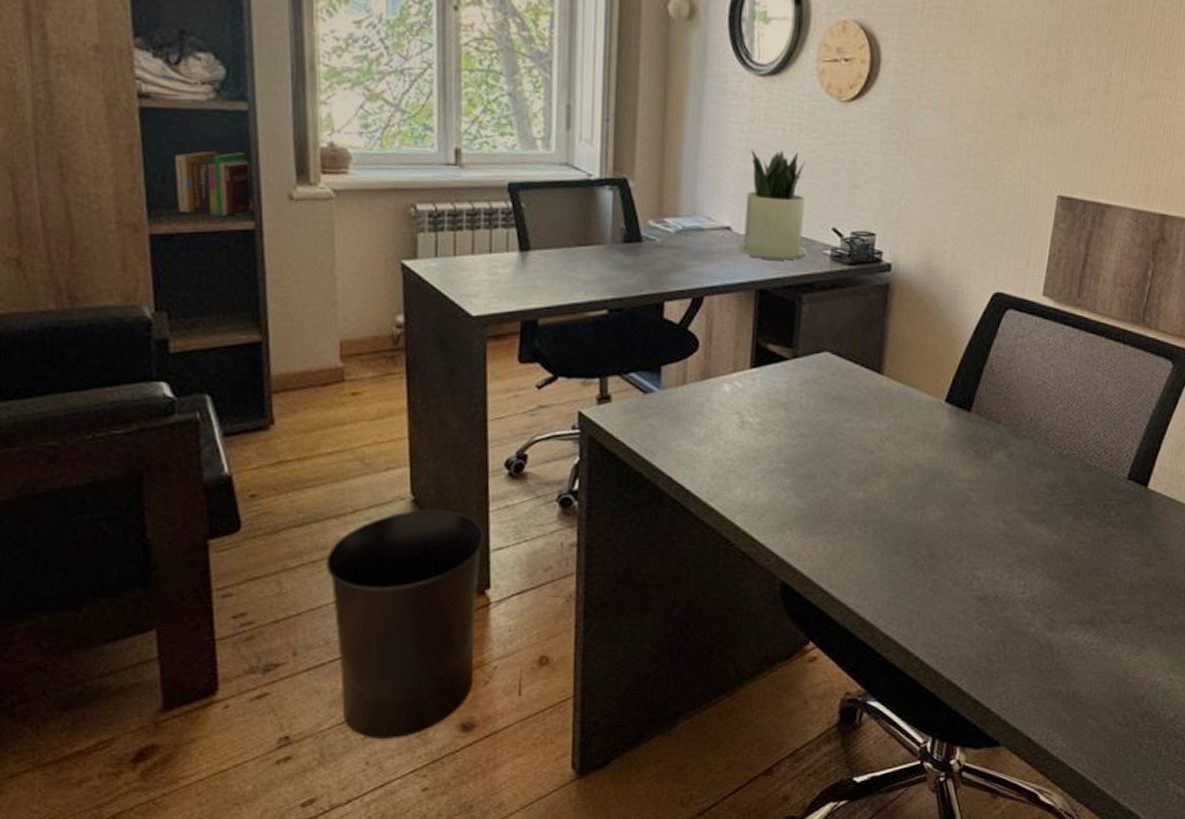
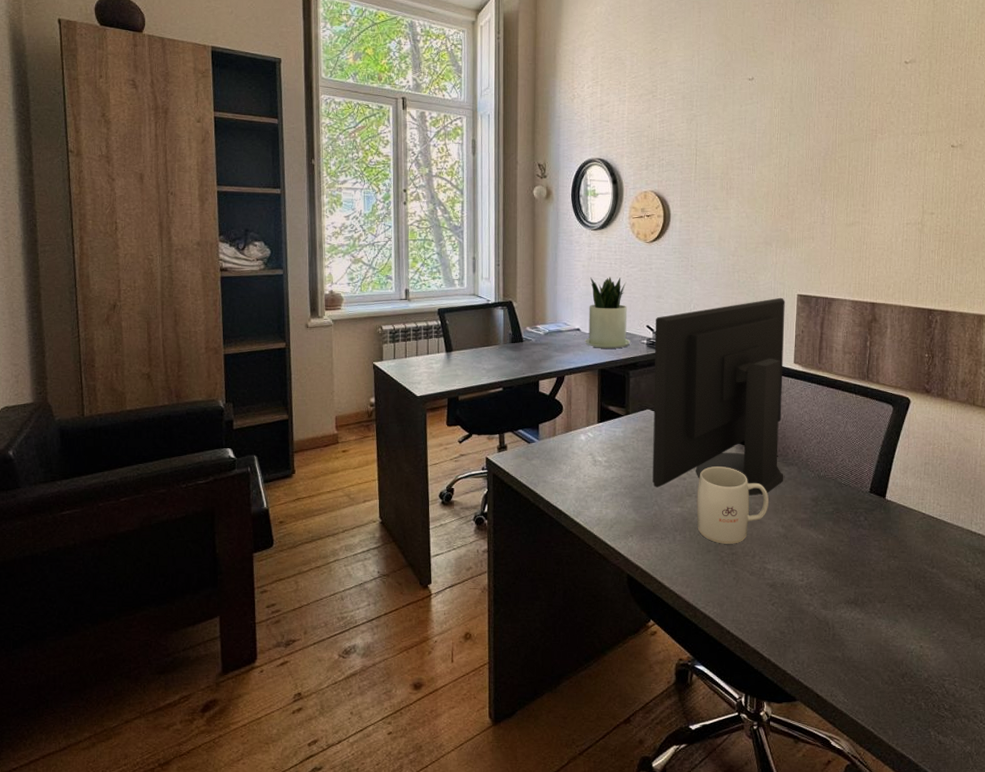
books: present [175,151,255,216] -> none [240,300,286,340]
waste bin: present [325,509,484,740] -> none [325,528,426,696]
computer monitor: none [826,198,1039,478] -> present [653,297,785,496]
mug: none [885,436,989,543] -> present [696,466,769,544]

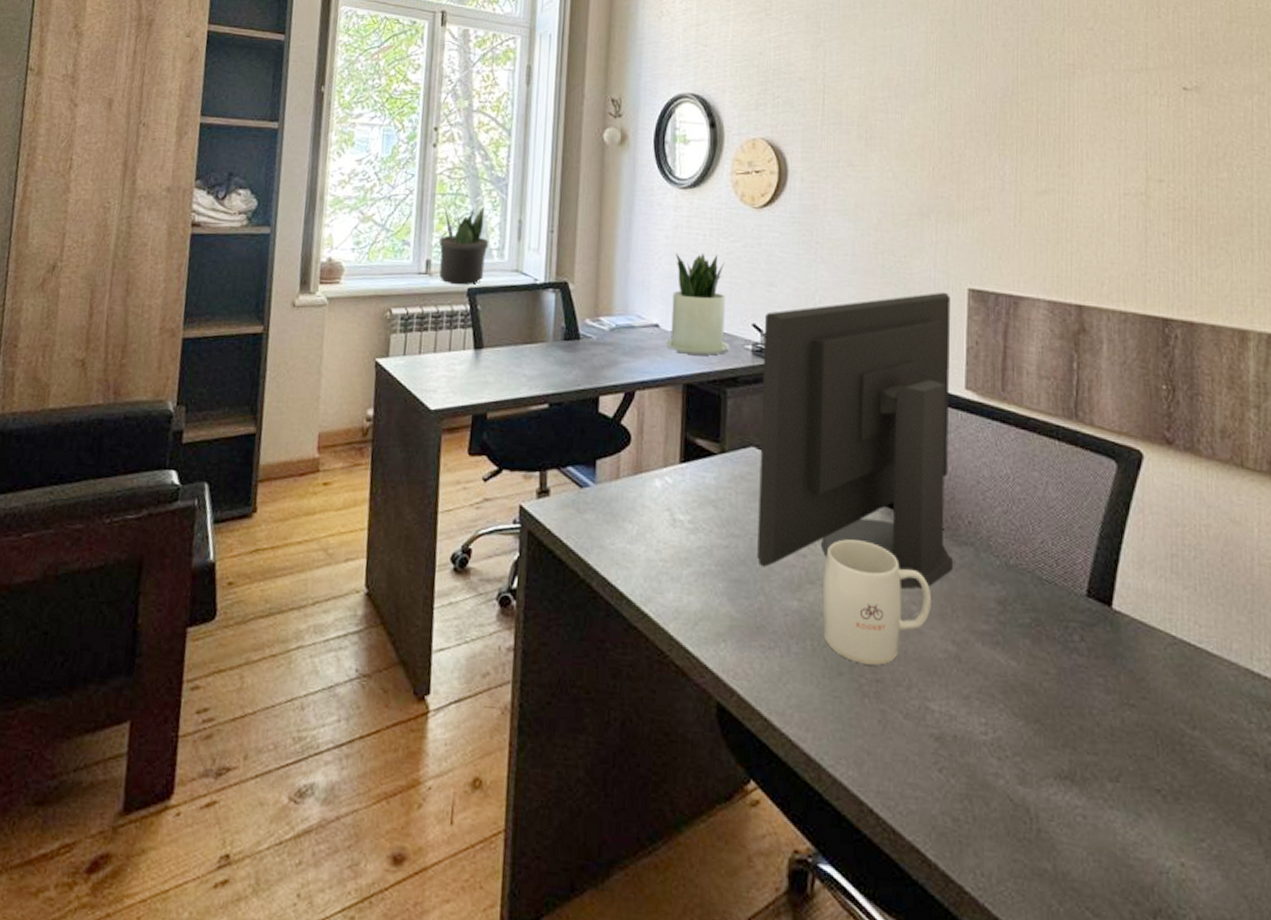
planter: none [414,248,452,306] -> present [439,204,489,284]

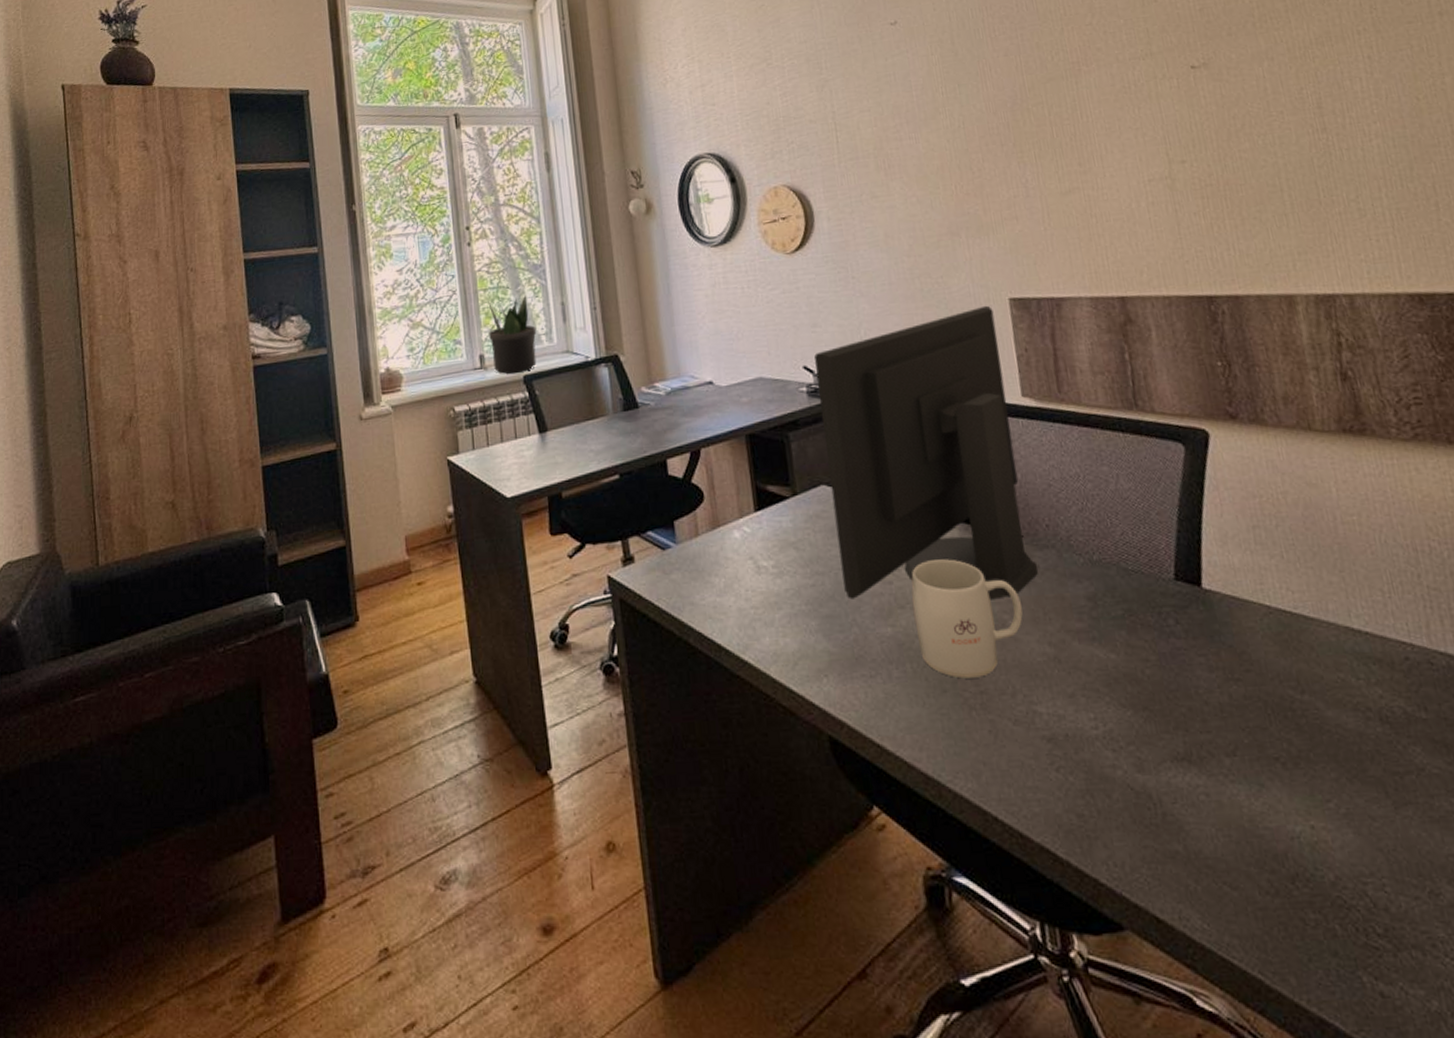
planter: present [665,253,730,355] -> none [718,305,785,406]

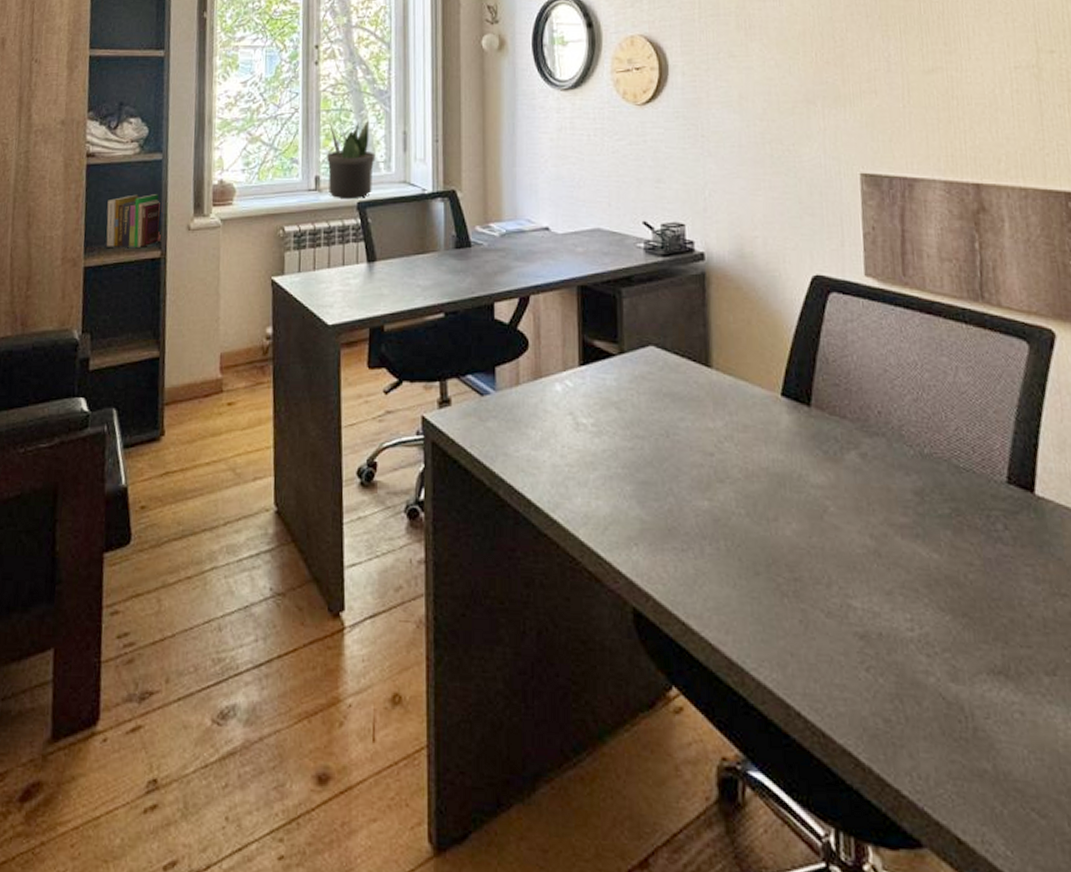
books: none [278,388,336,445] -> present [106,194,163,247]
computer monitor: present [814,305,1038,600] -> none [655,178,865,484]
mug: present [911,559,1023,679] -> none [732,435,846,564]

